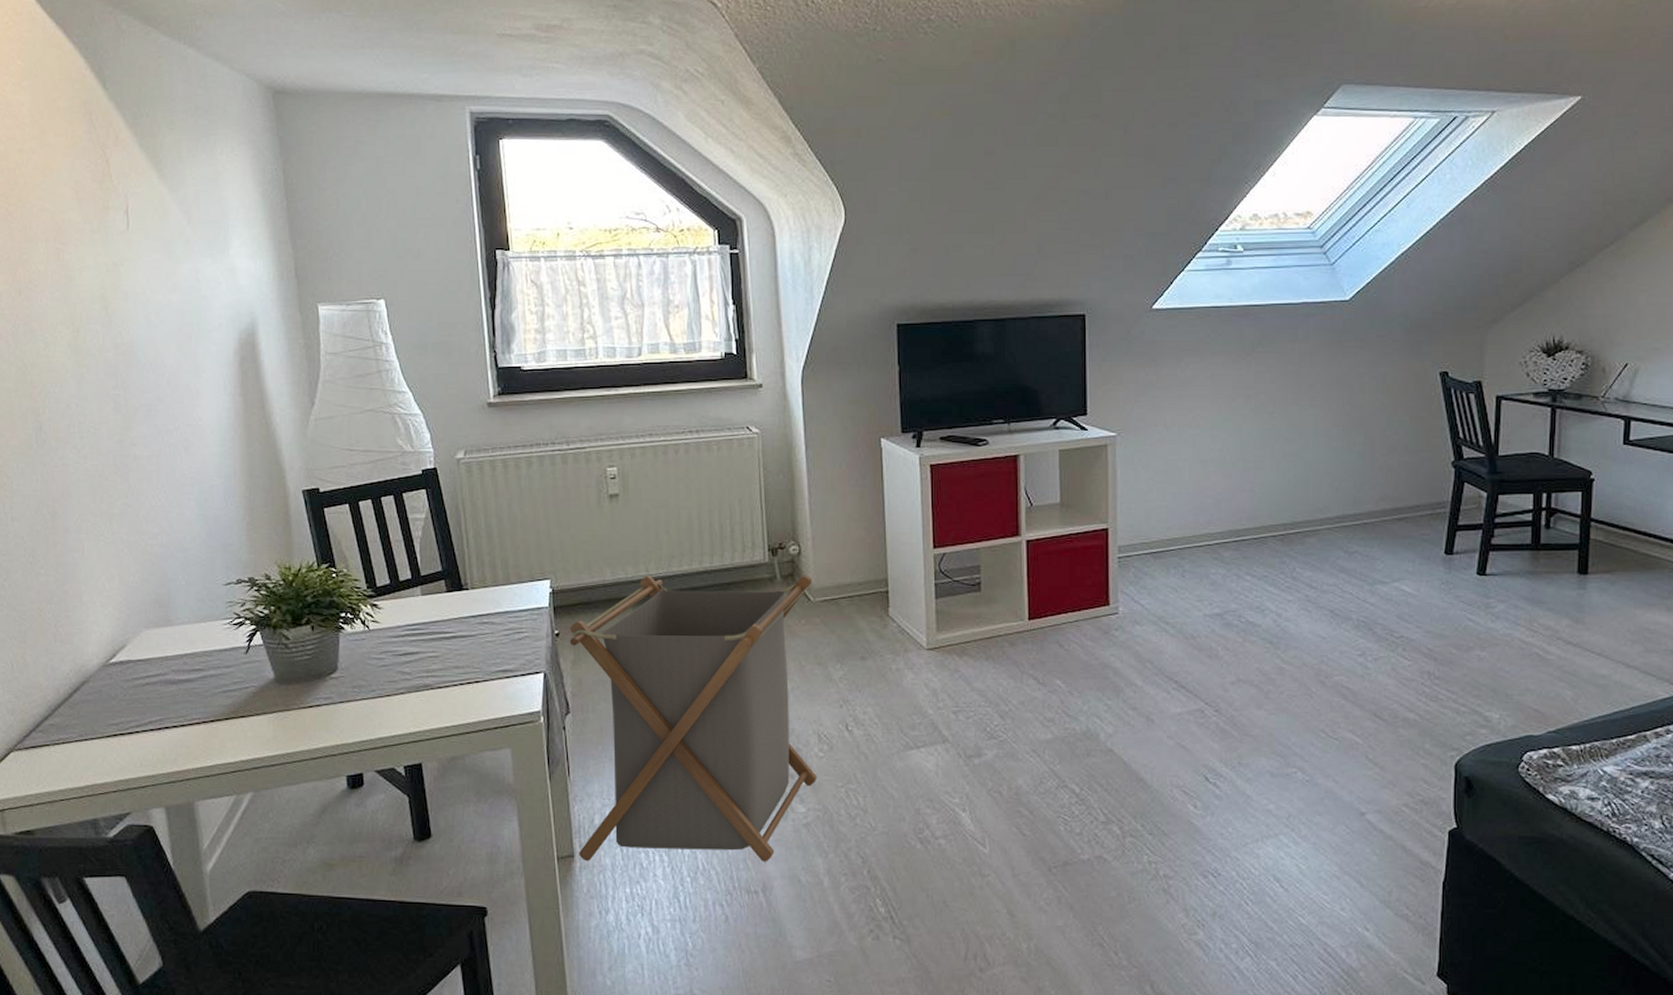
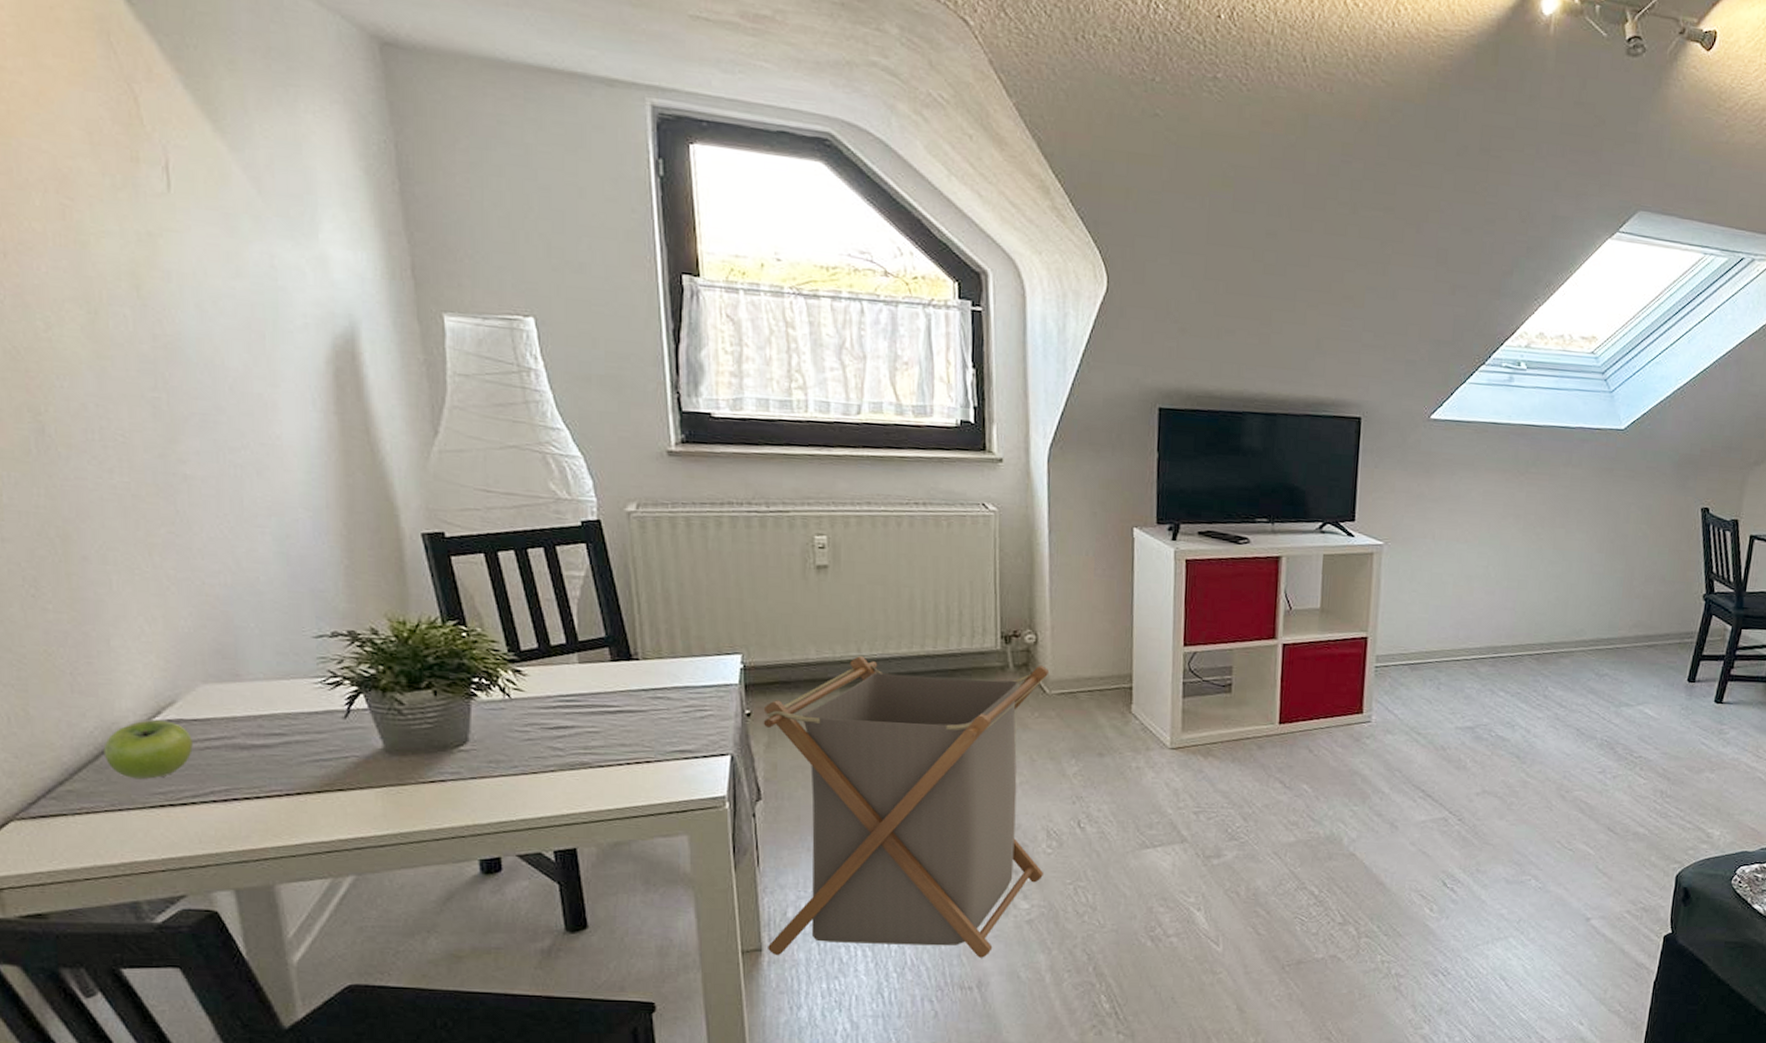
fruit: none [75,662,137,713] -> present [103,720,193,780]

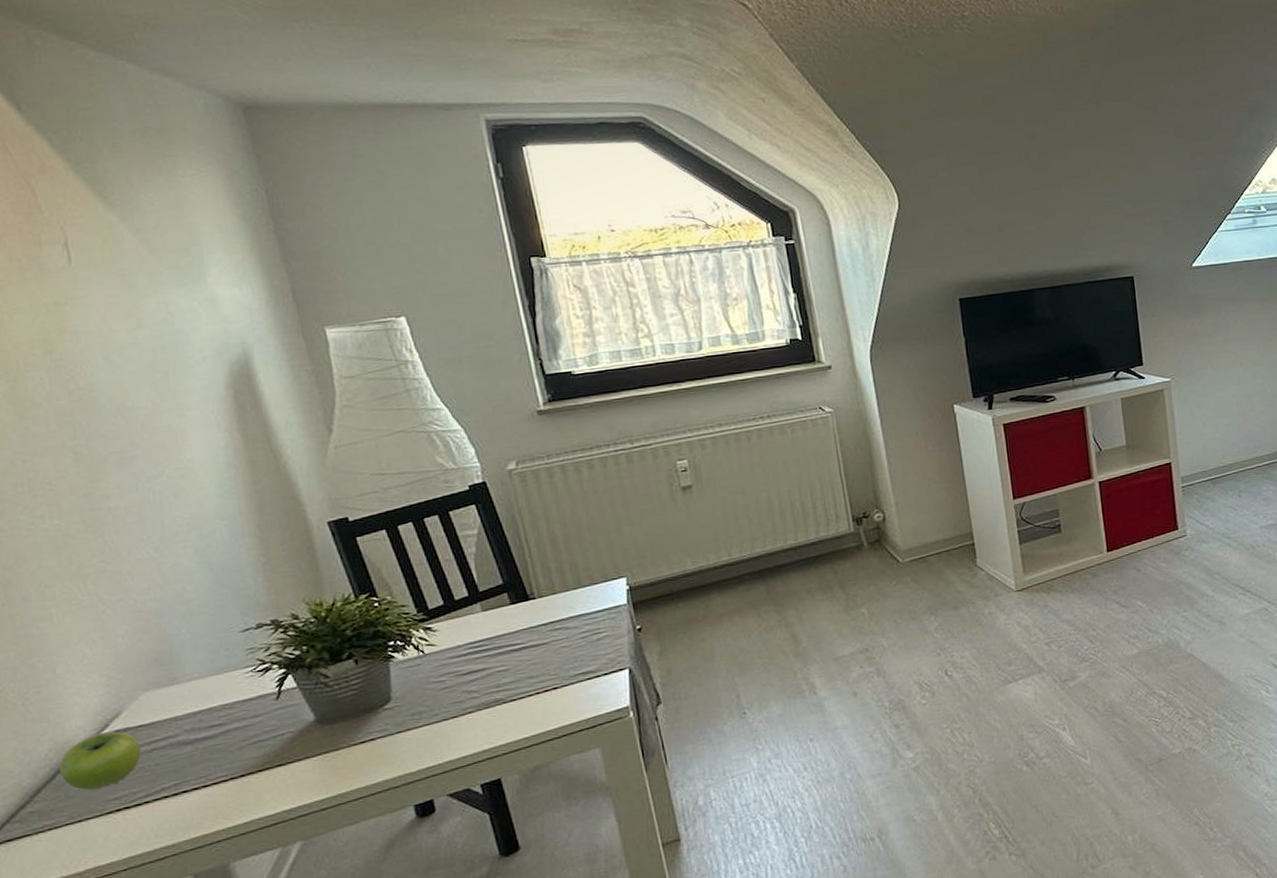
laundry basket: present [763,656,1050,958] -> none [653,538,922,842]

